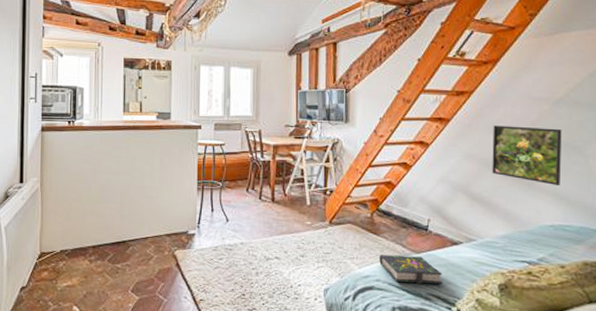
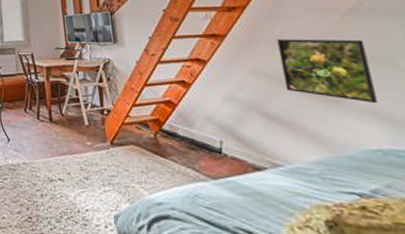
book: present [379,255,442,285] -> none [171,180,251,217]

